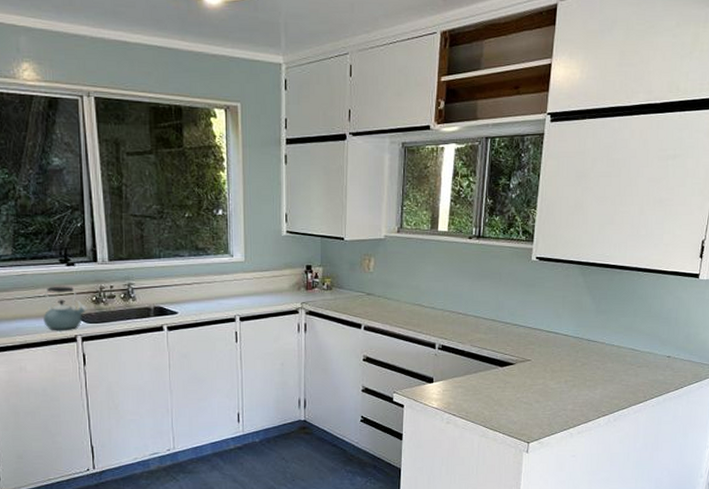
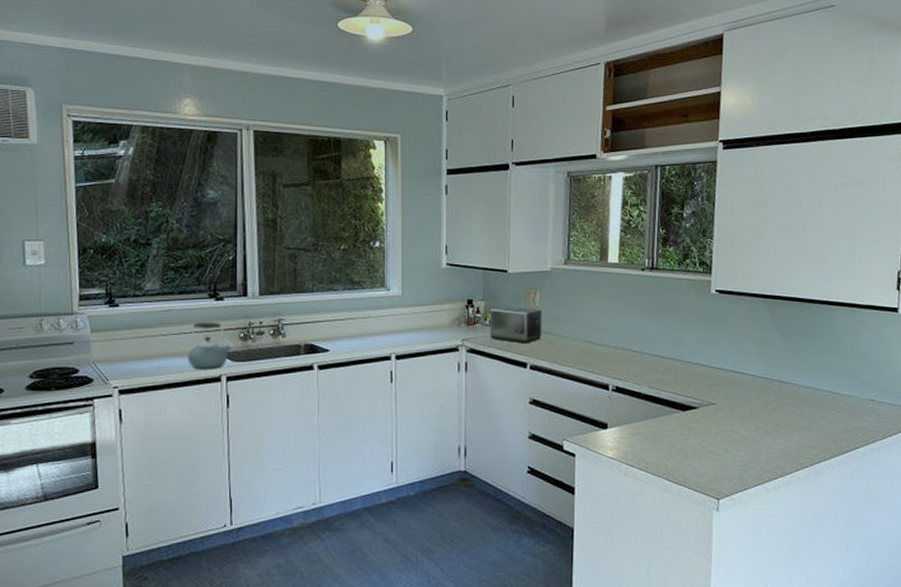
toaster: none [327,271,376,307] -> present [489,305,542,344]

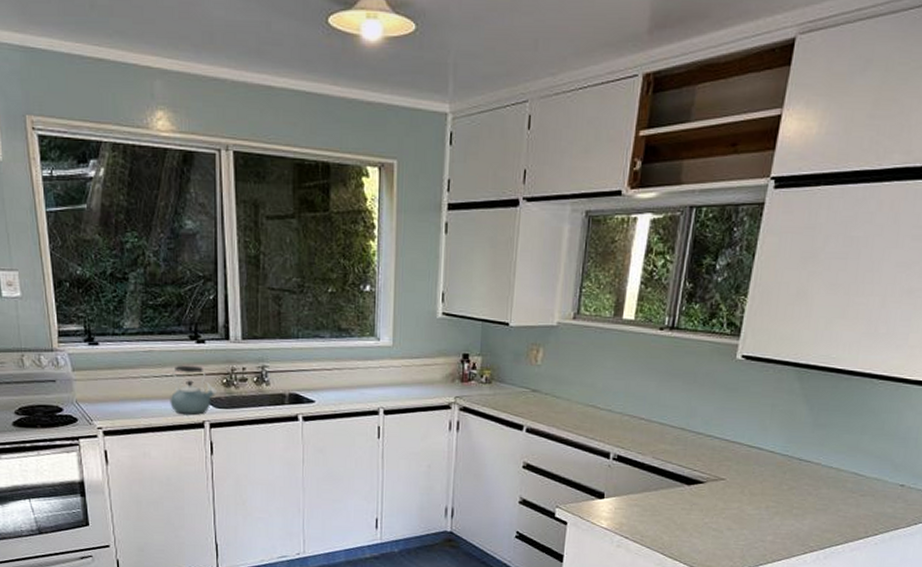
toaster: present [489,305,542,344] -> none [485,362,544,405]

